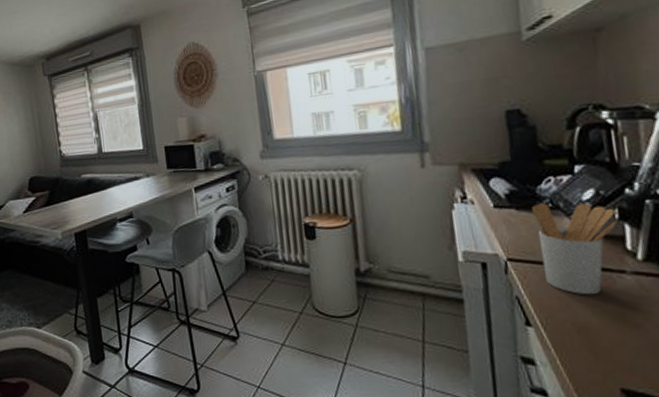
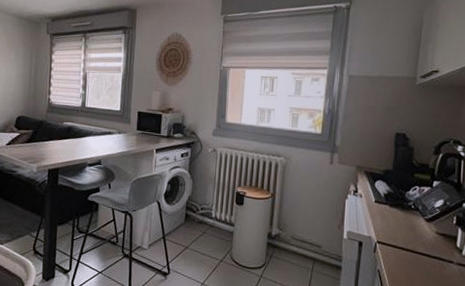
utensil holder: present [532,202,617,295] -> none [399,204,454,276]

